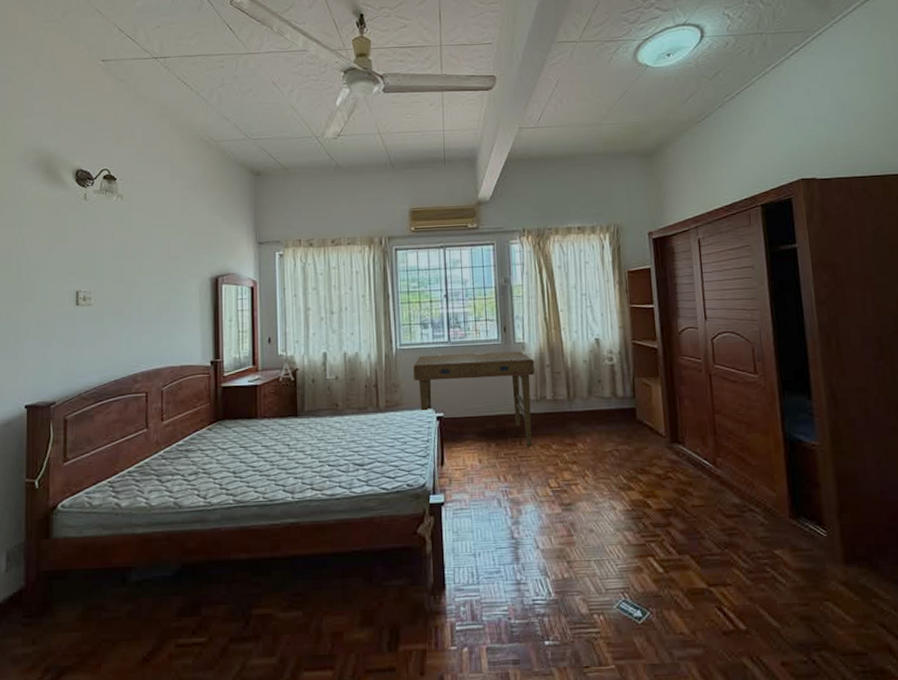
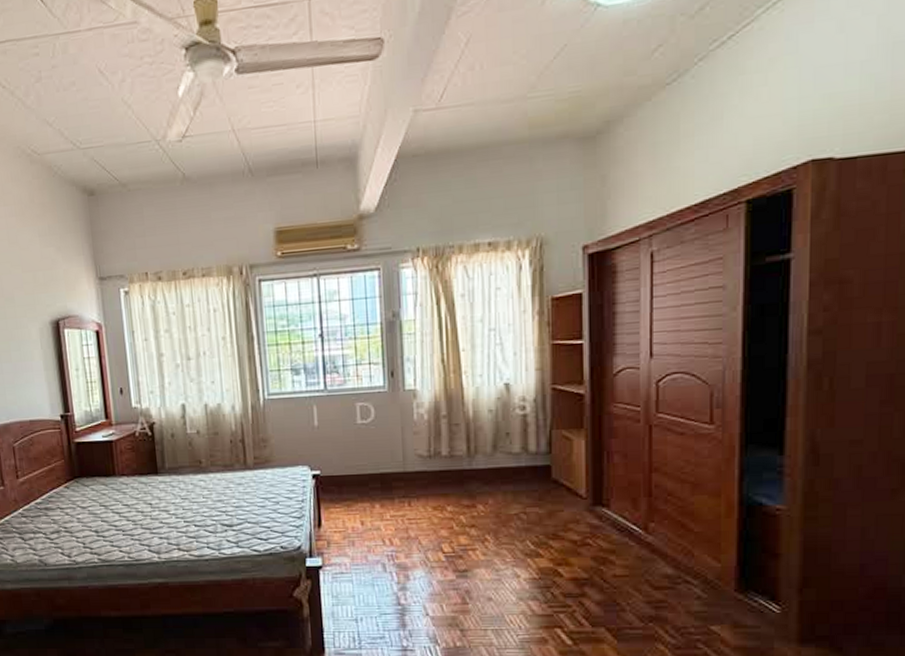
desk: present [413,351,535,446] -> none [284,400,428,507]

